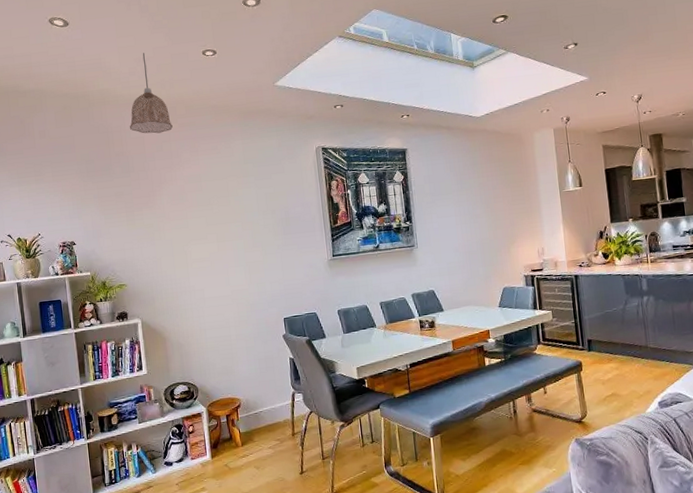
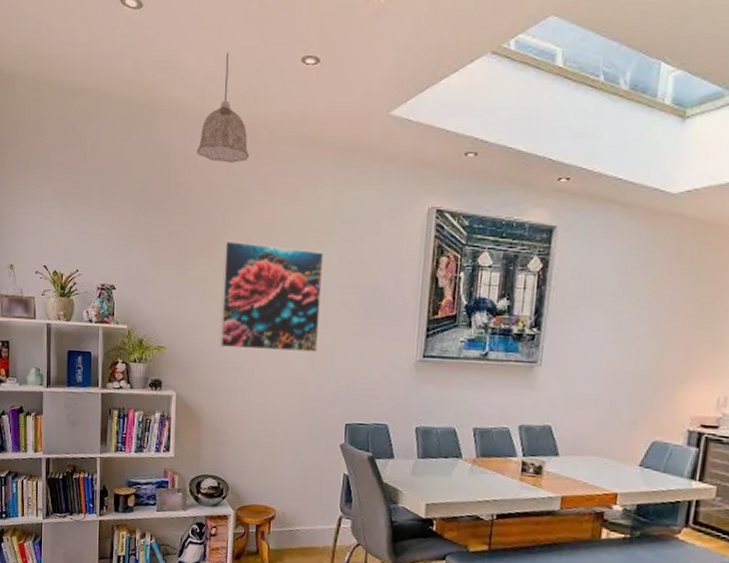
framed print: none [163,190,251,276] -> present [219,240,323,352]

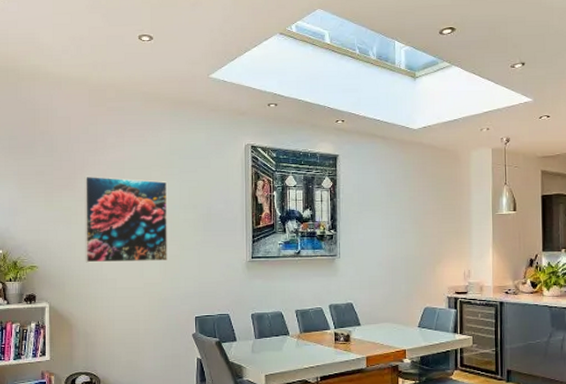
pendant lamp: present [197,53,249,163] -> none [57,32,101,115]

